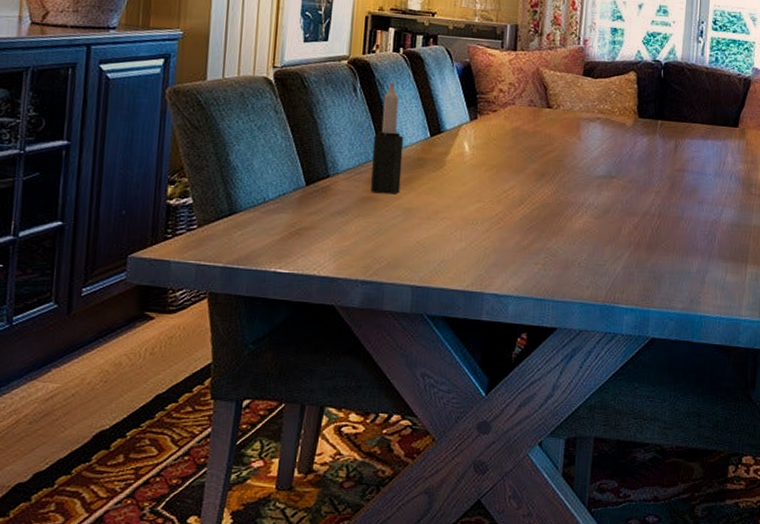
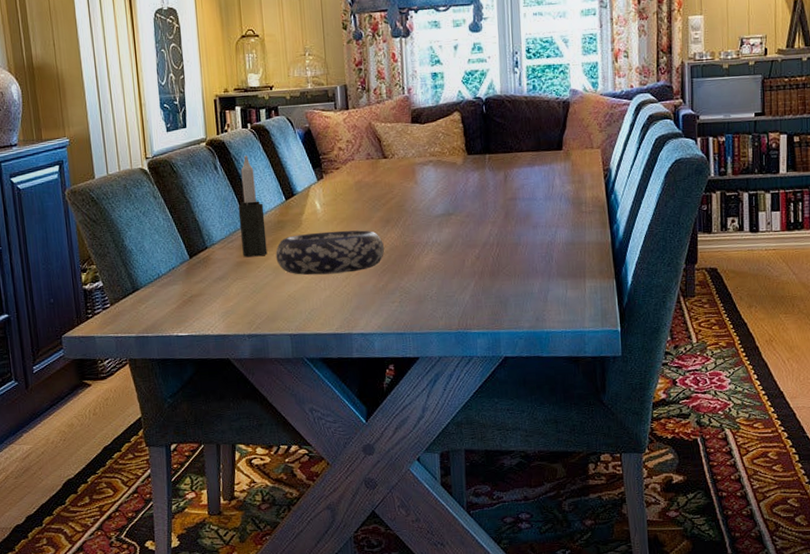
decorative bowl: none [409,176,535,225] -> present [276,230,385,275]

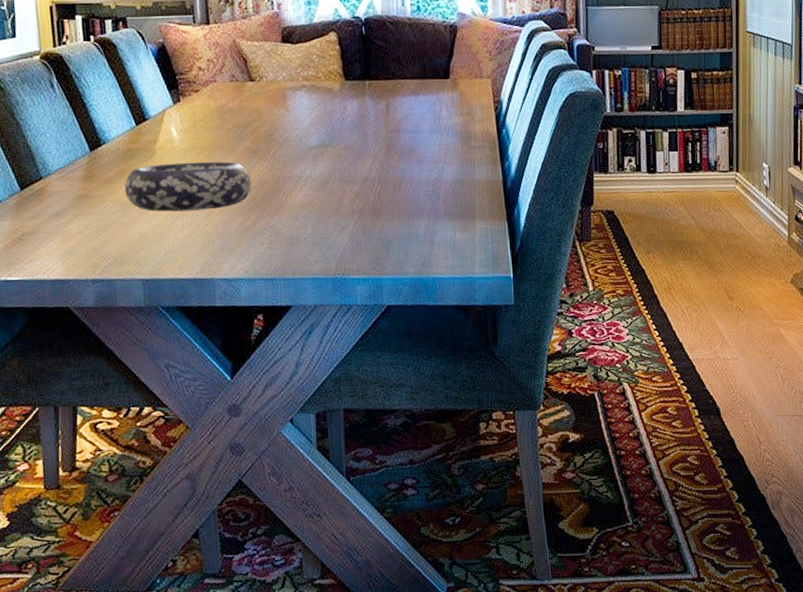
candle: present [238,155,268,257] -> none [79,72,115,190]

